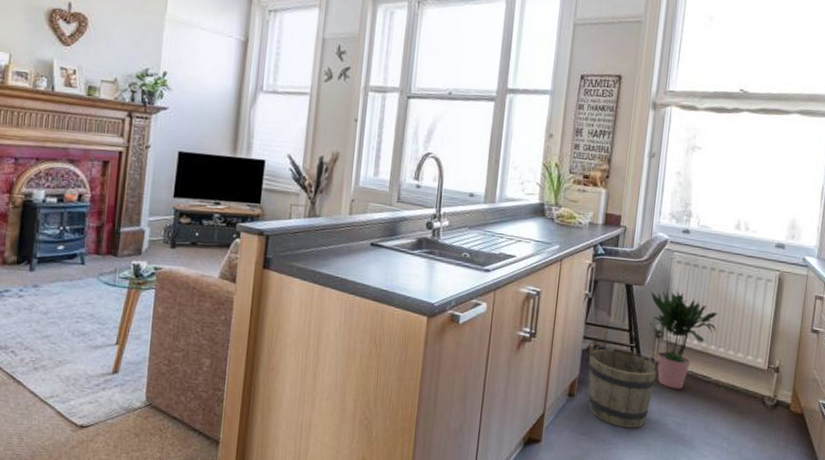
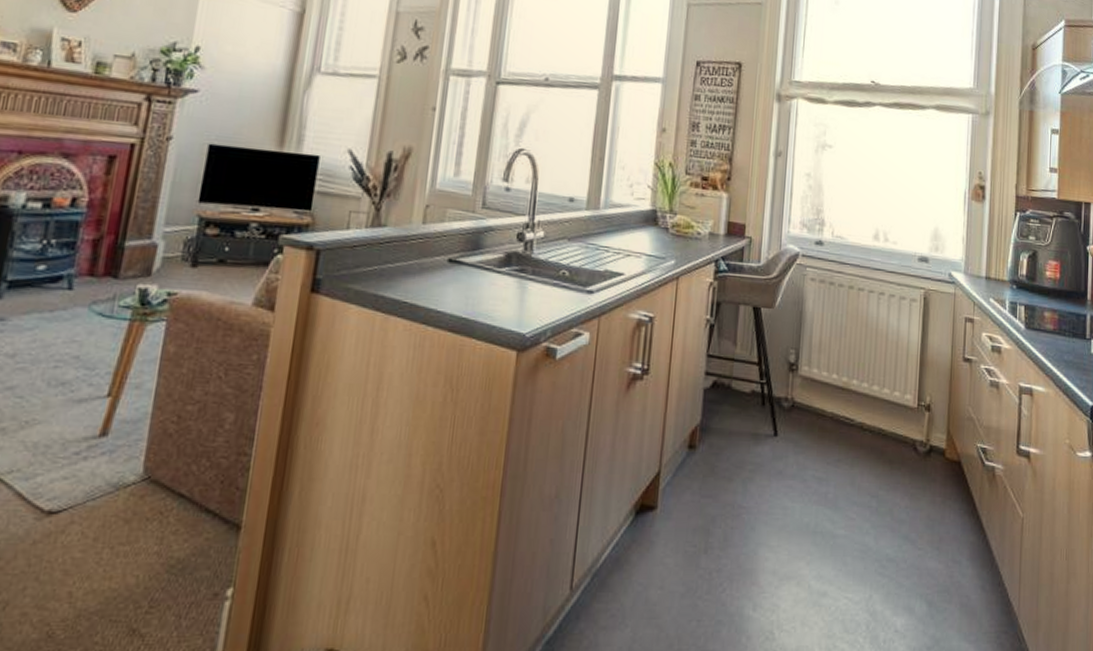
bucket: present [588,342,661,429] -> none [711,379,796,487]
potted plant: present [649,290,719,389] -> none [782,314,859,436]

